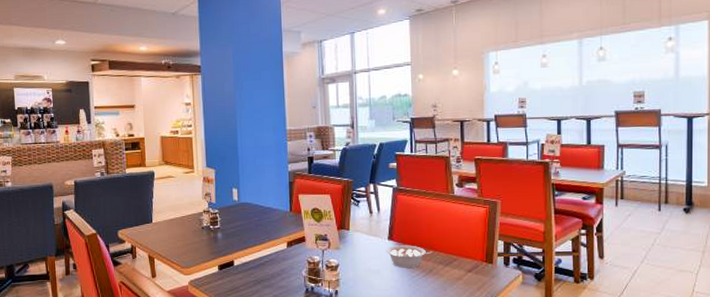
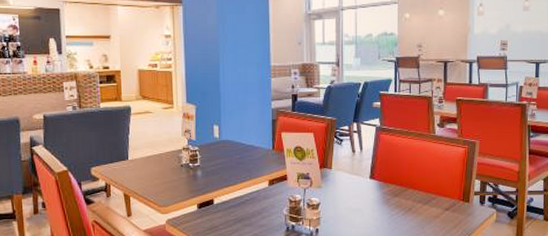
legume: present [386,245,433,268] -> none [367,184,413,207]

